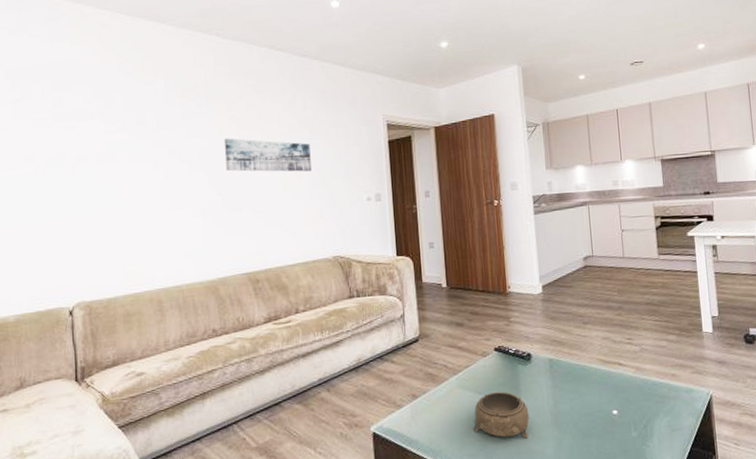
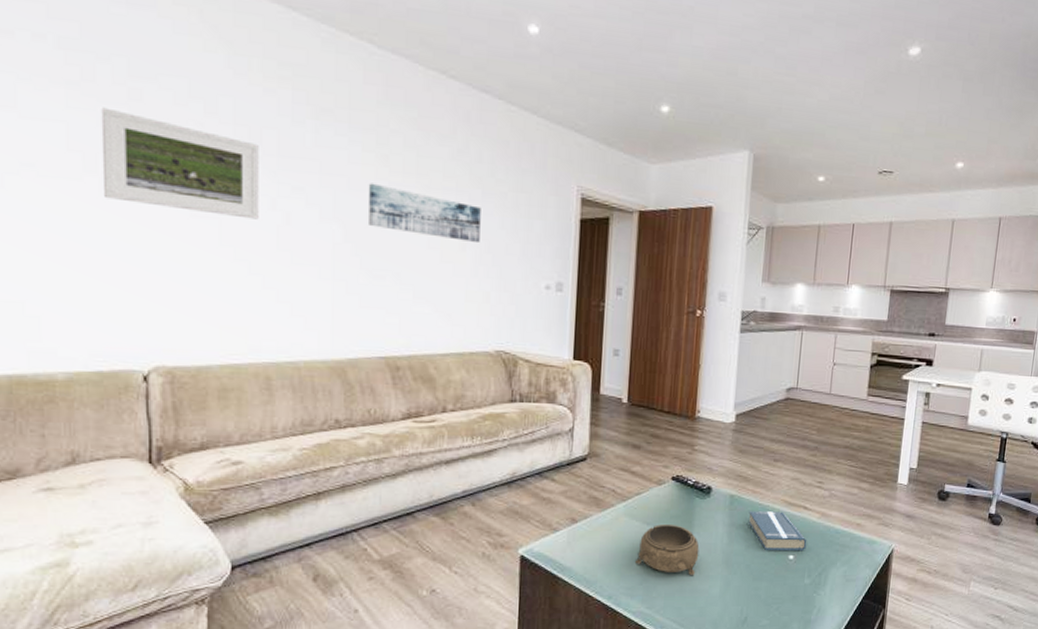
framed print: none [35,114,146,180] -> present [101,107,259,220]
hardback book: none [568,370,628,409] -> present [748,511,807,551]

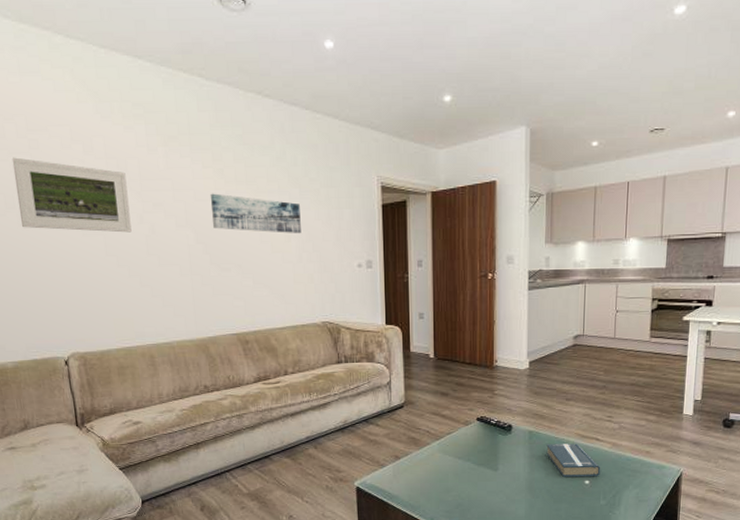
decorative bowl: present [636,525,700,576] -> none [451,458,505,500]

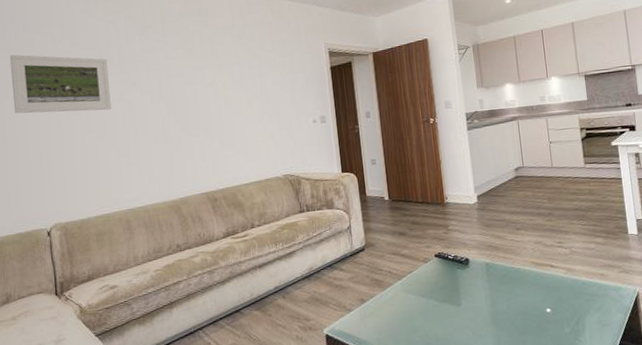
wall art: present [210,193,301,233] -> none [180,69,261,100]
hardback book: present [546,443,601,478] -> none [504,272,560,308]

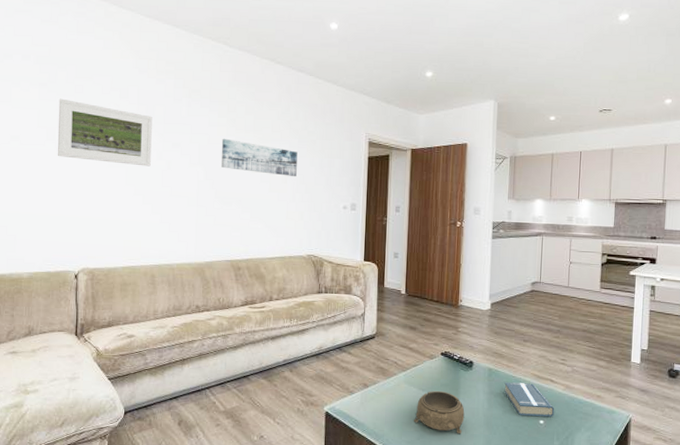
wall art: none [180,69,261,100] -> present [220,138,298,176]
decorative bowl: none [418,294,469,337] -> present [414,391,465,435]
hardback book: none [504,272,560,308] -> present [504,382,555,418]

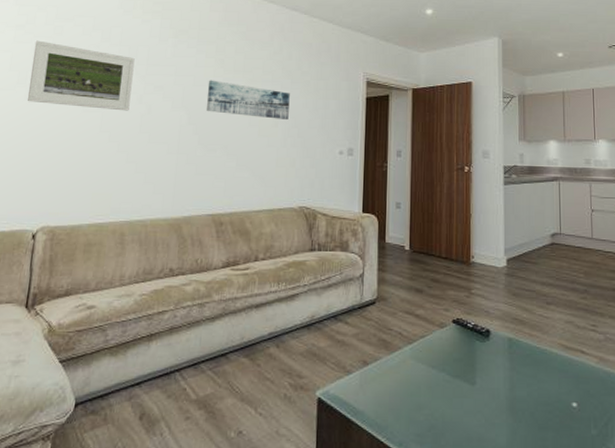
decorative bowl: present [414,391,465,435] -> none [423,368,483,423]
hardback book: present [504,382,555,418] -> none [528,355,589,399]

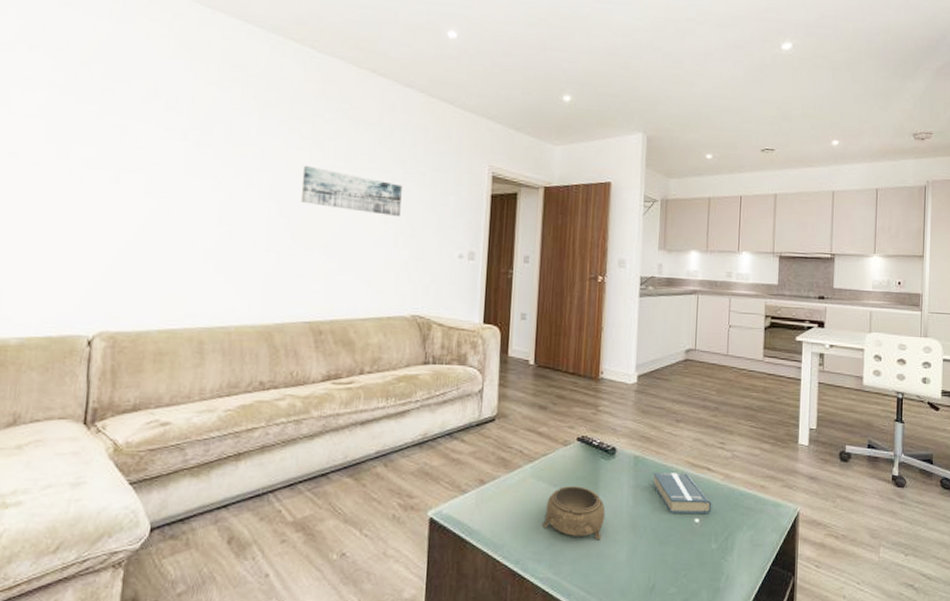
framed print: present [27,40,135,111] -> none [71,104,210,198]
decorative bowl: none [423,368,483,423] -> present [542,486,605,540]
hardback book: none [528,355,589,399] -> present [653,472,712,515]

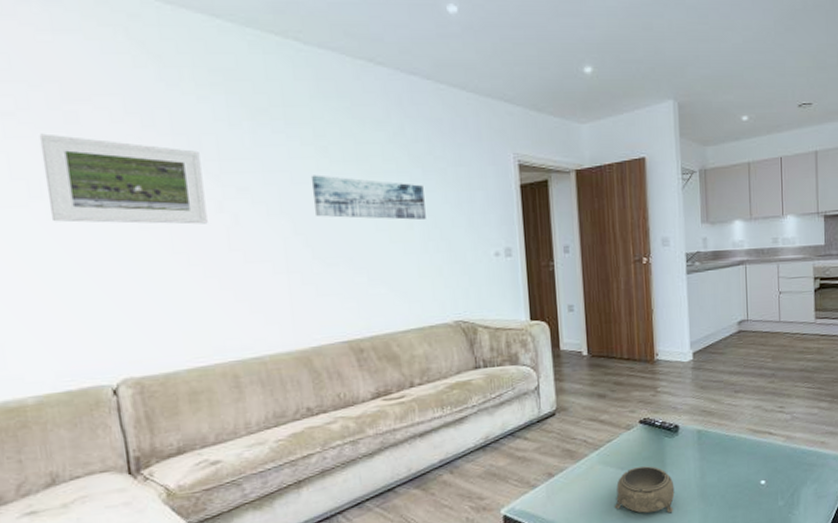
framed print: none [71,104,210,198] -> present [39,133,208,225]
hardback book: present [653,472,712,515] -> none [717,440,776,480]

